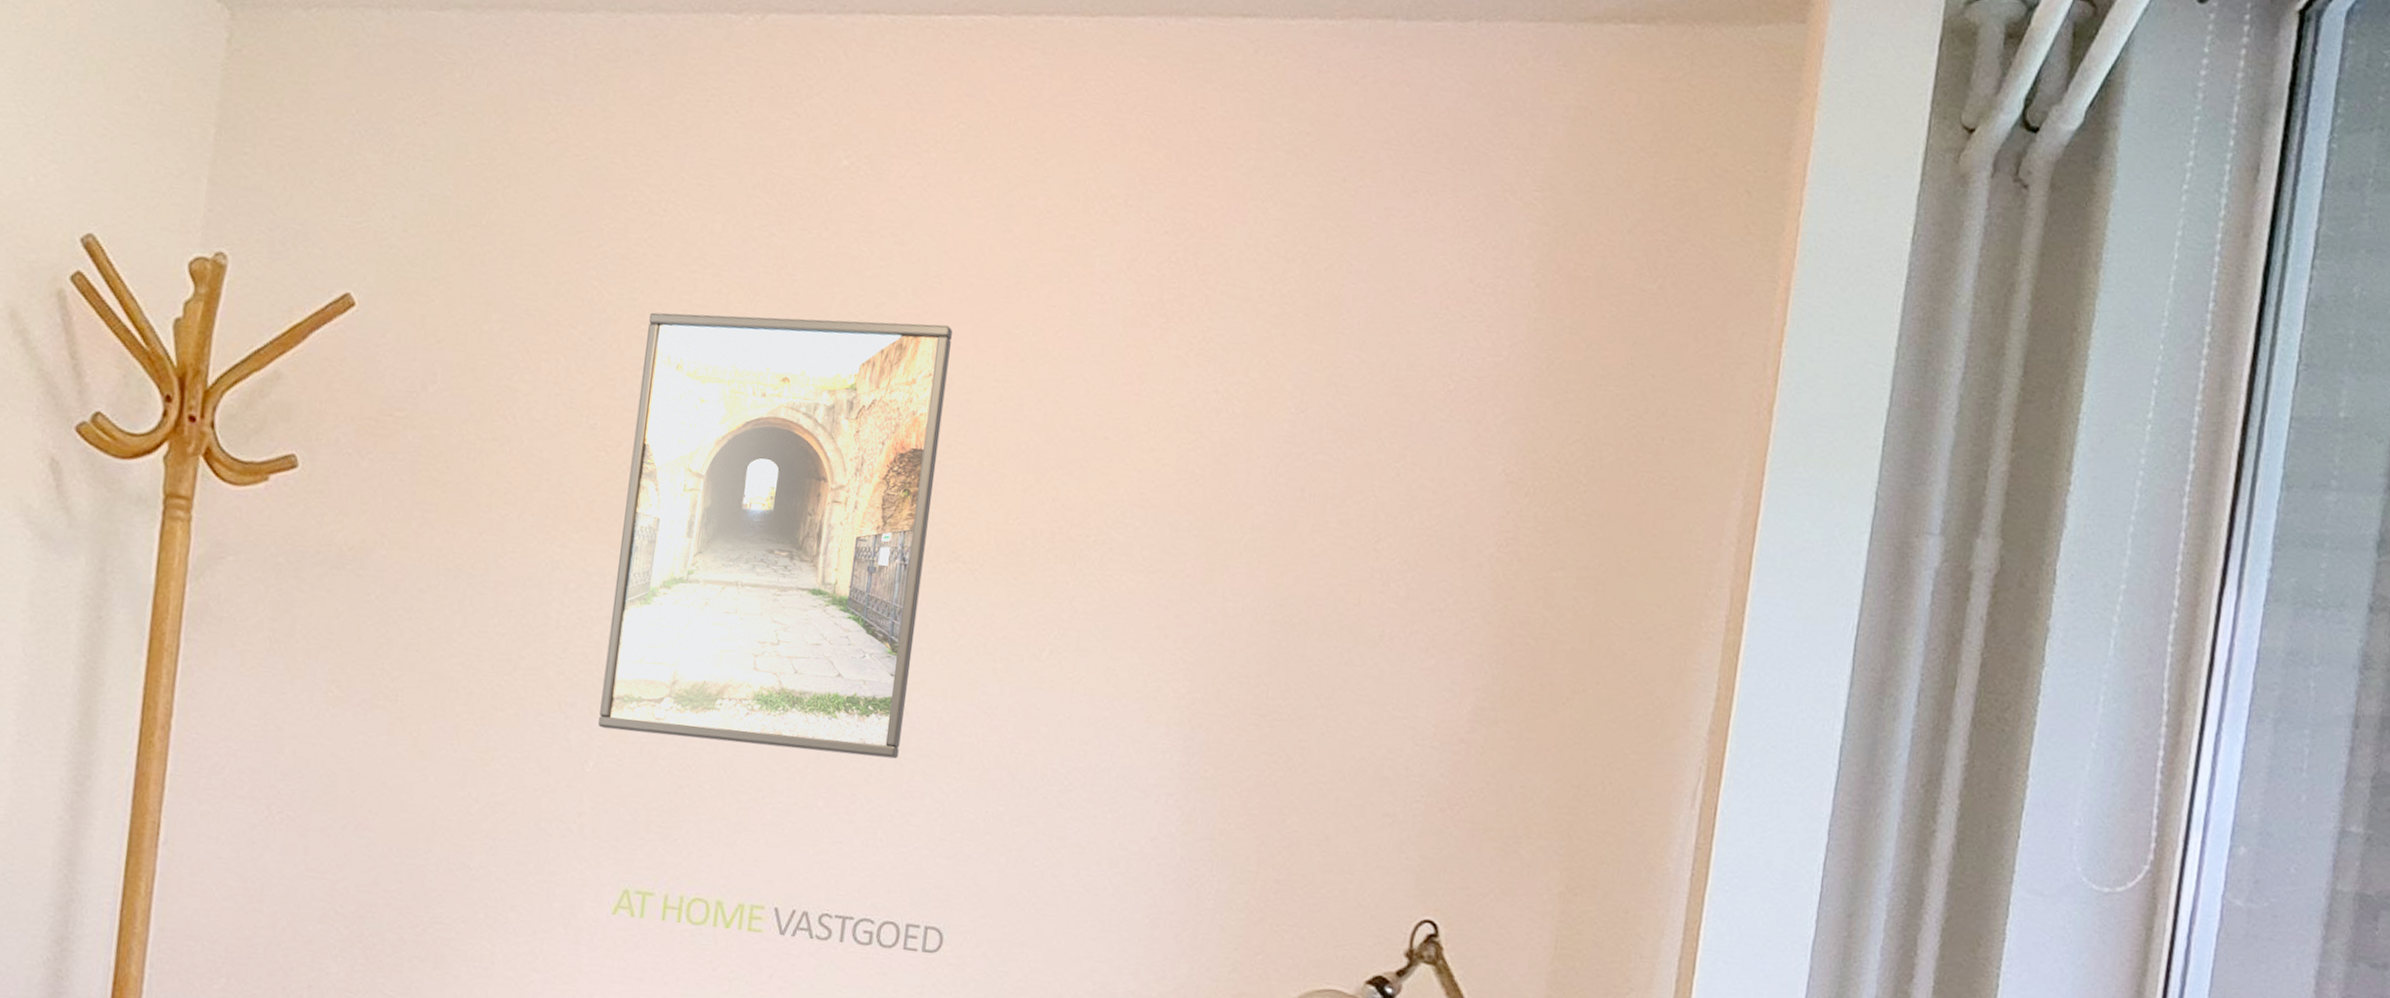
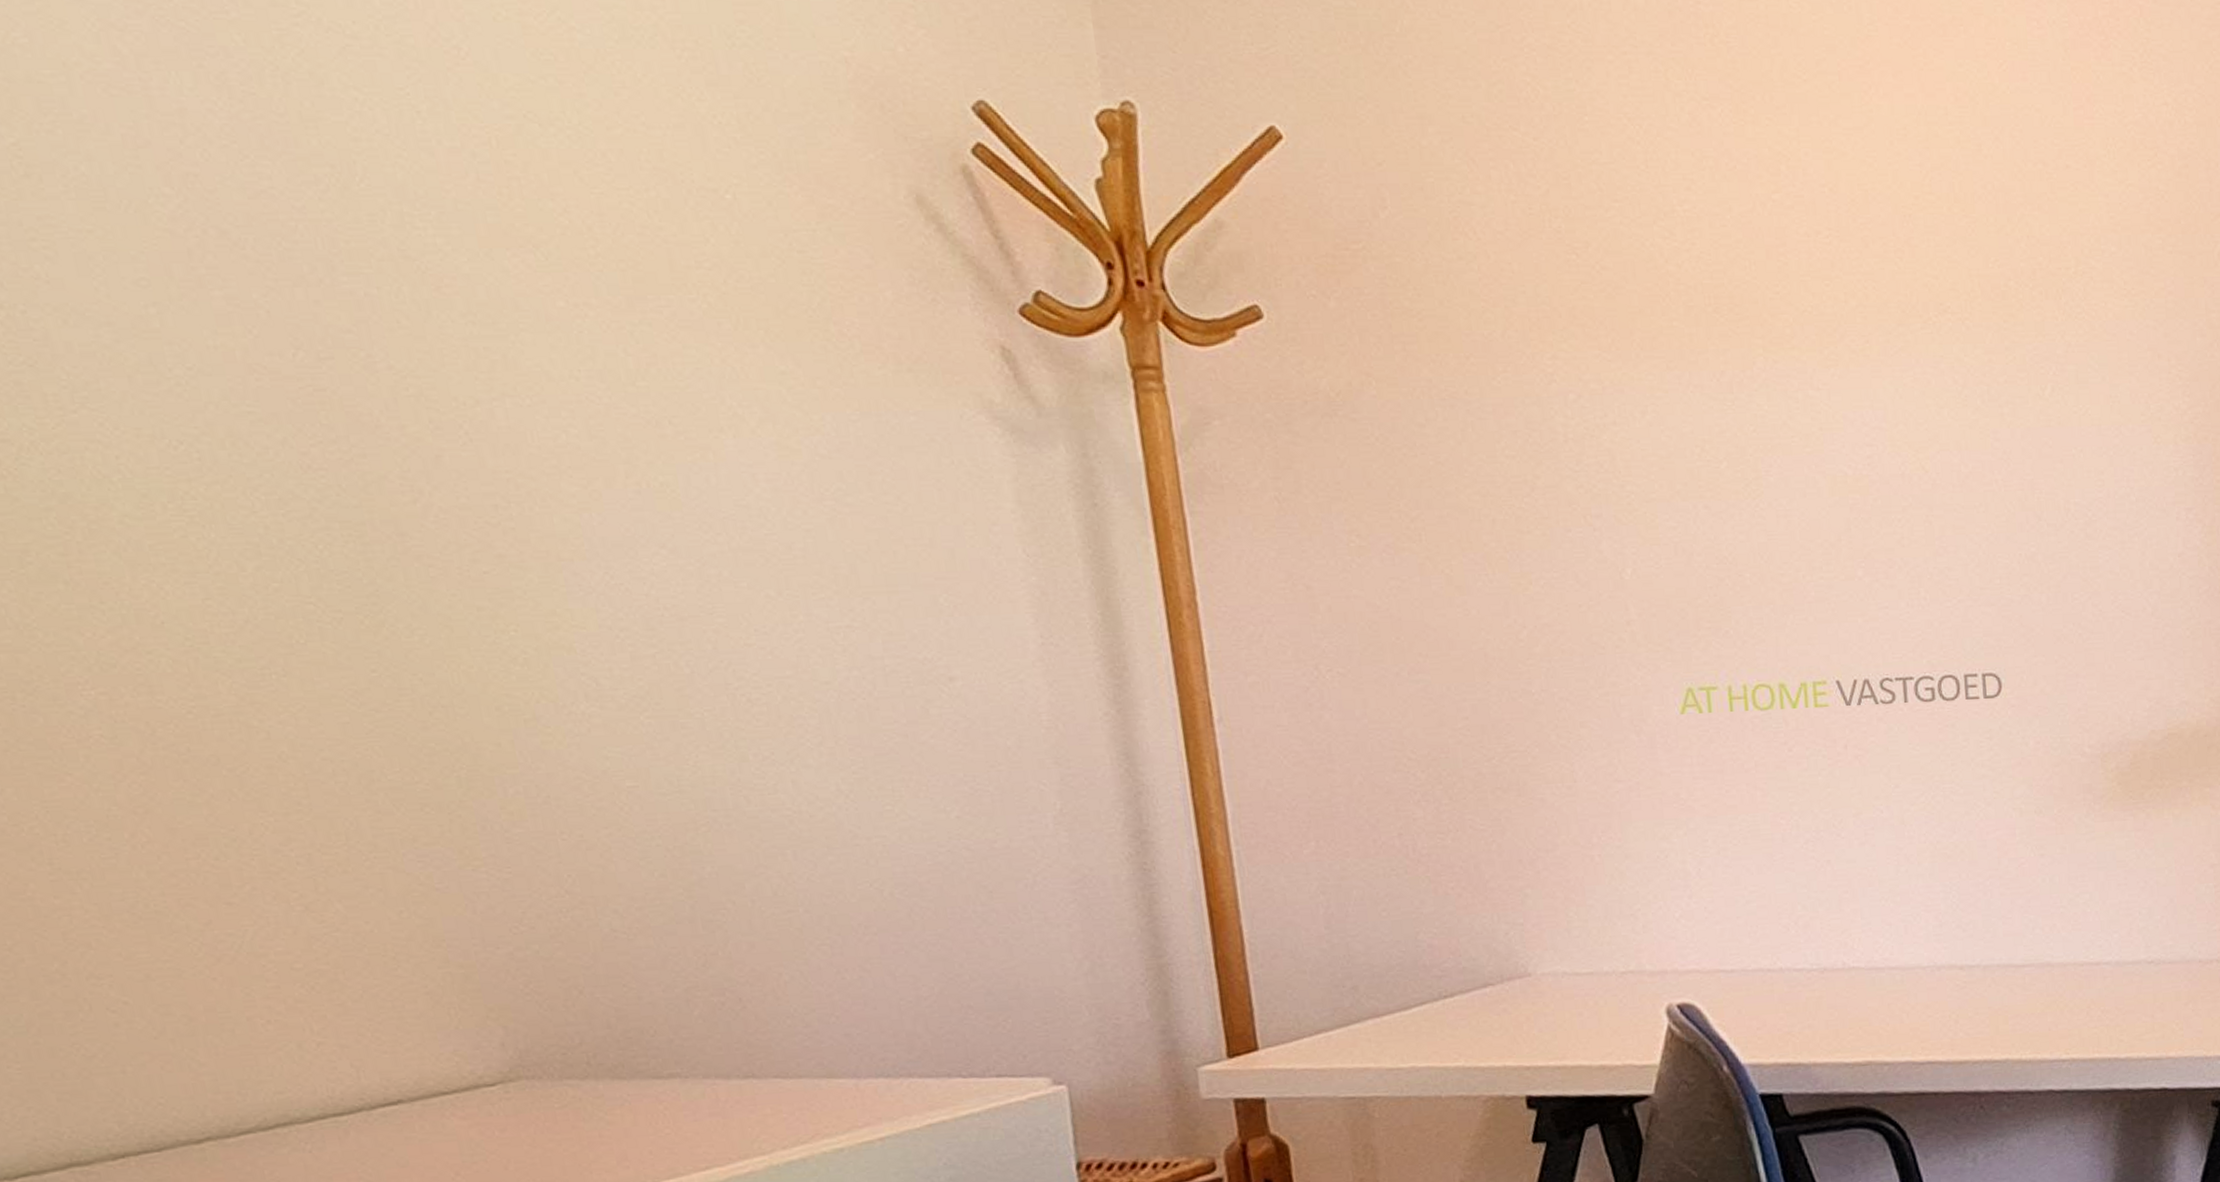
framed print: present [598,312,953,759] -> none [1590,73,1926,535]

